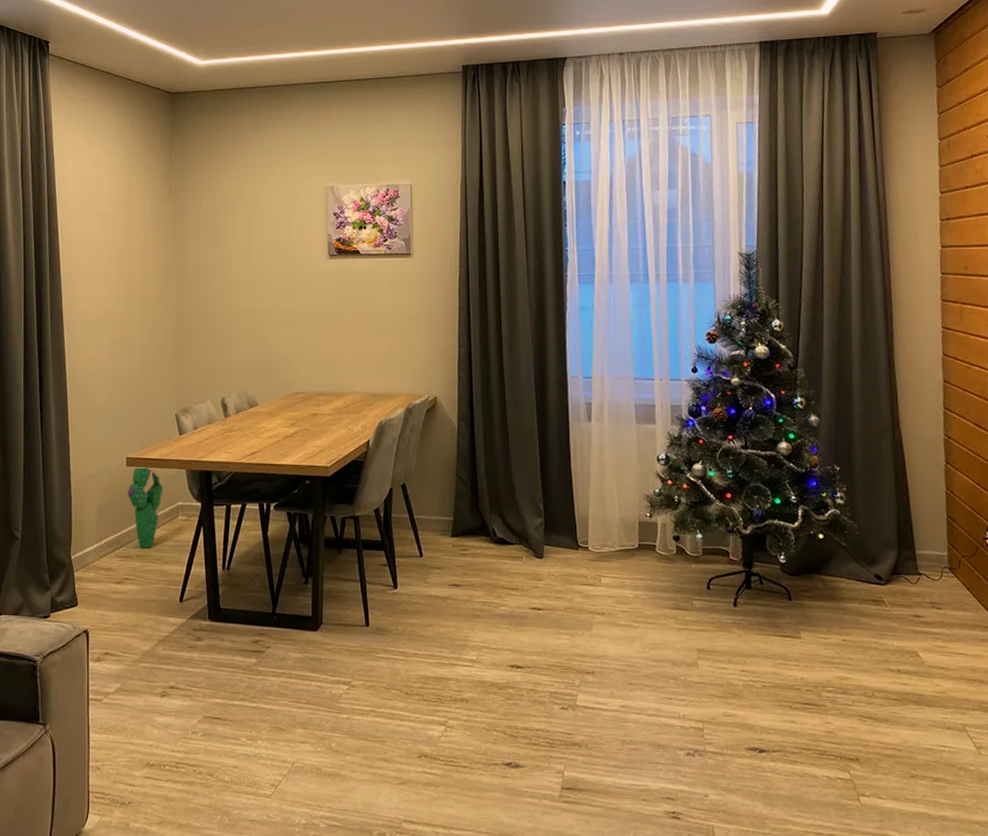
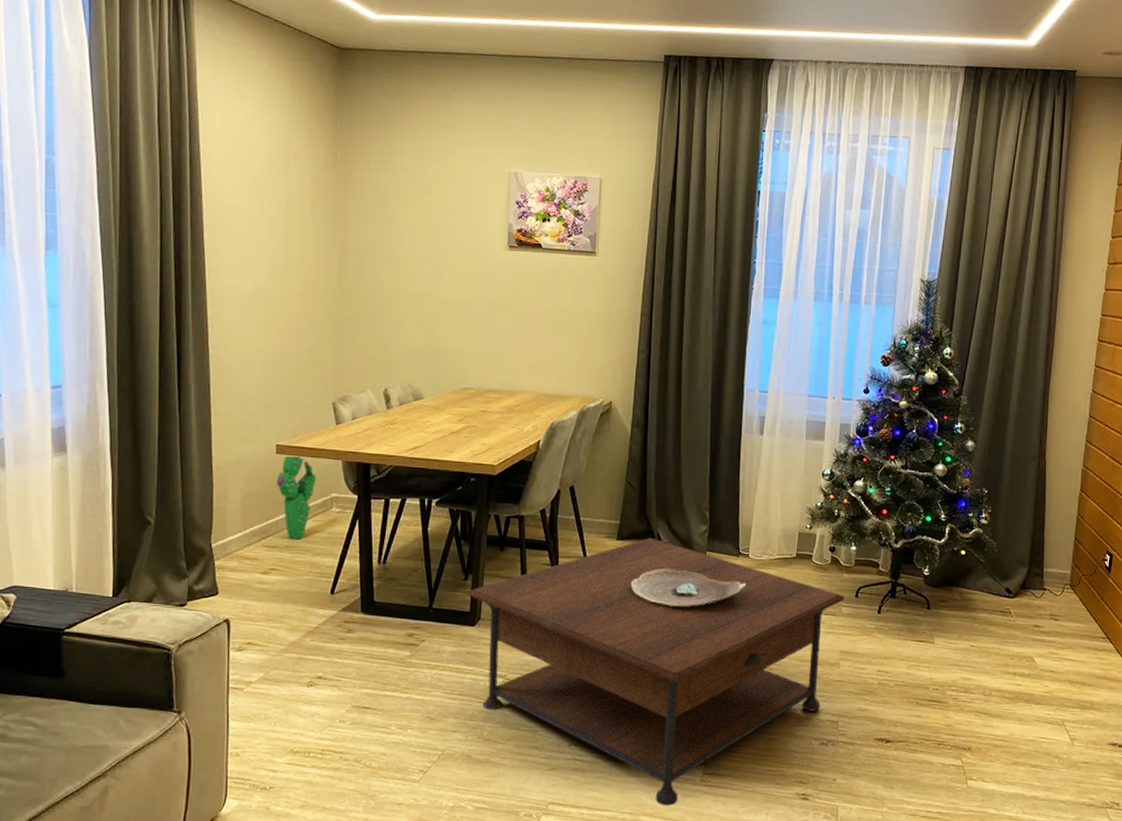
coffee table: none [308,533,696,825] -> present [467,537,845,806]
decorative bowl: none [470,565,589,604] -> present [631,568,747,606]

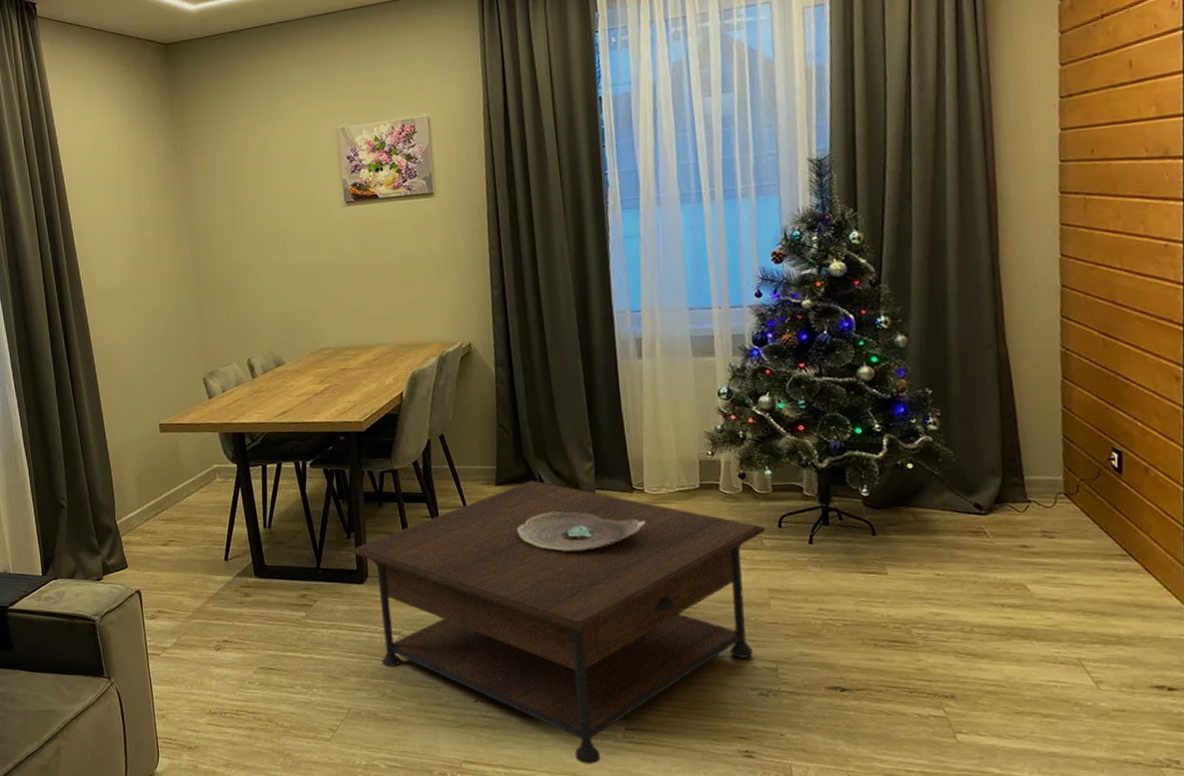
cactus: present [277,454,316,539] -> none [163,432,198,511]

